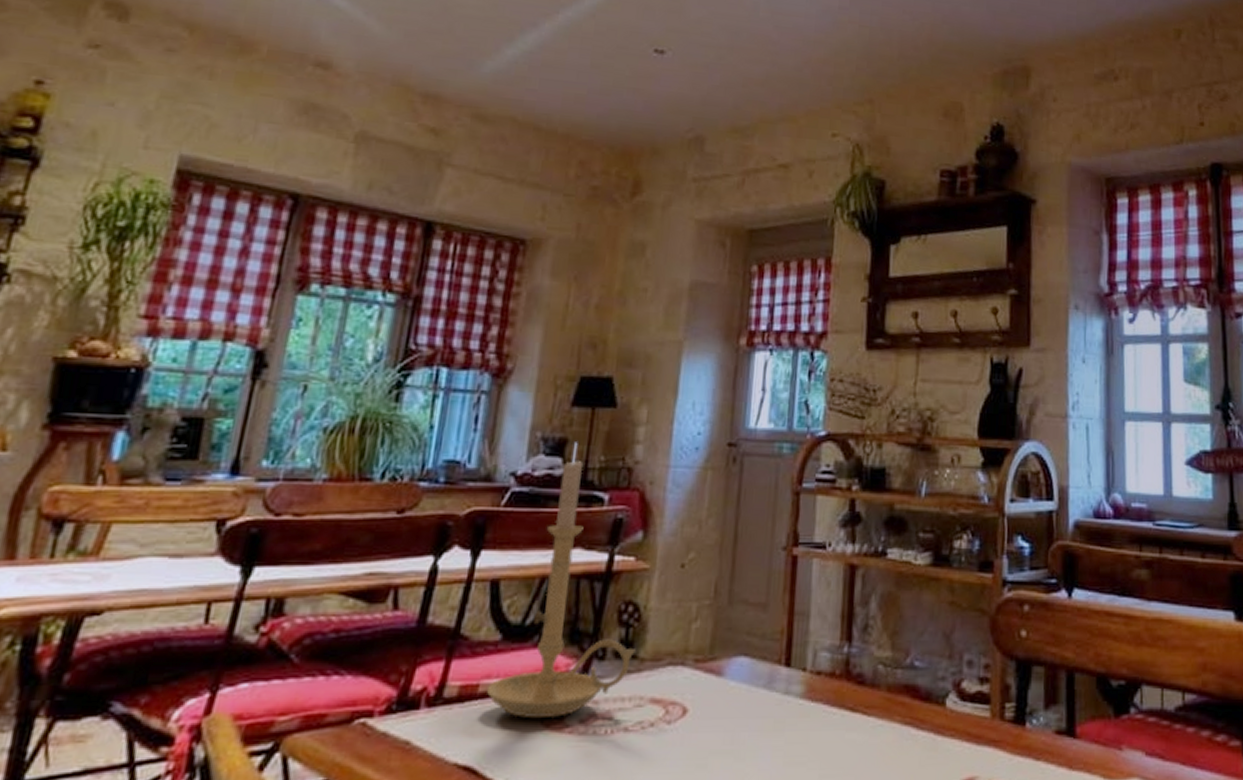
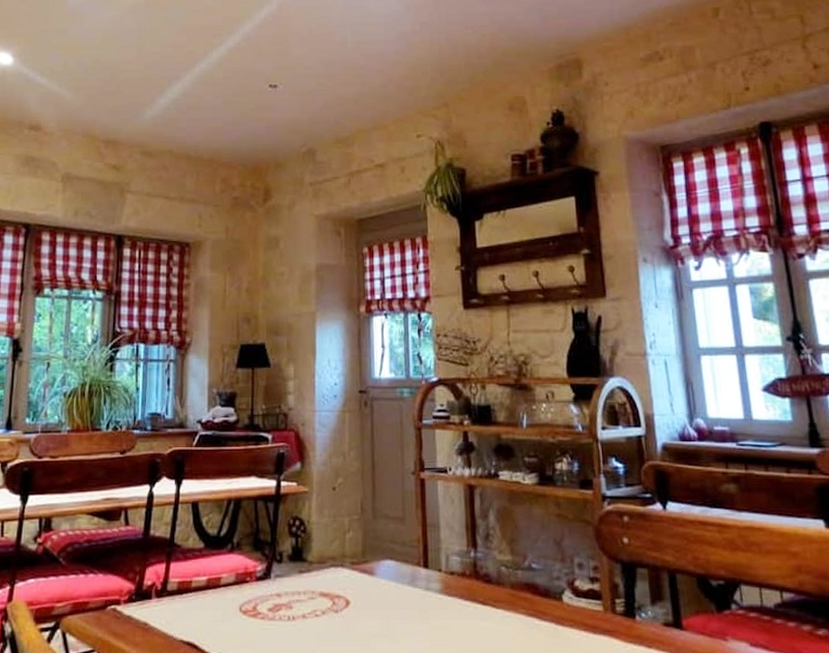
candle holder: present [487,442,636,719] -> none [198,395,305,608]

